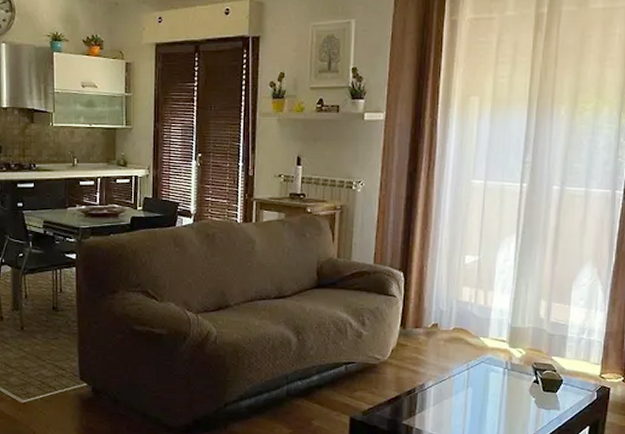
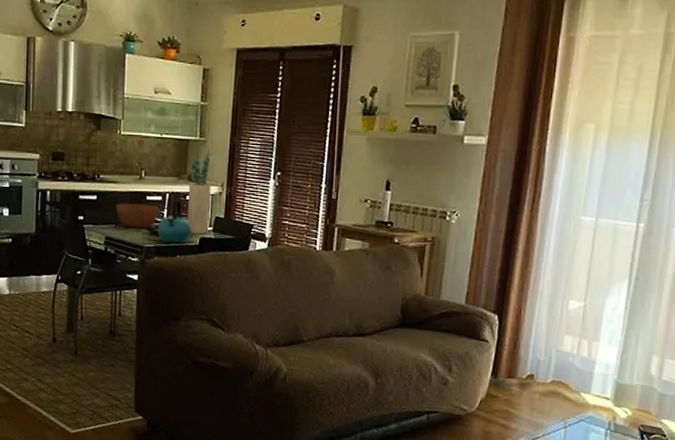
bowl: none [52,189,93,212] -> present [115,203,160,229]
kettle: none [91,182,123,224] -> present [157,198,192,244]
vase: none [118,136,139,214] -> present [187,150,212,235]

